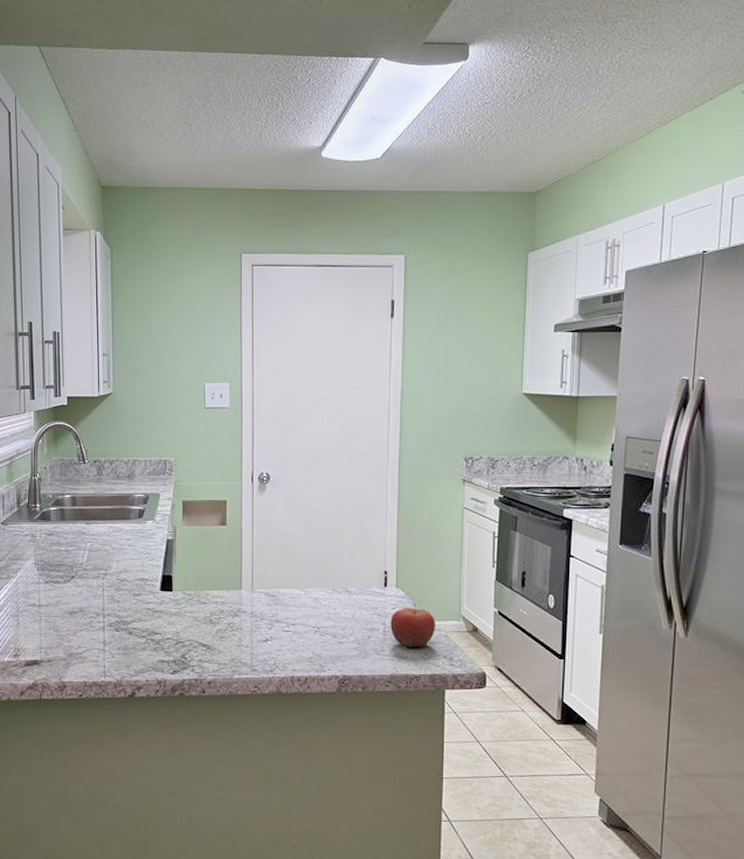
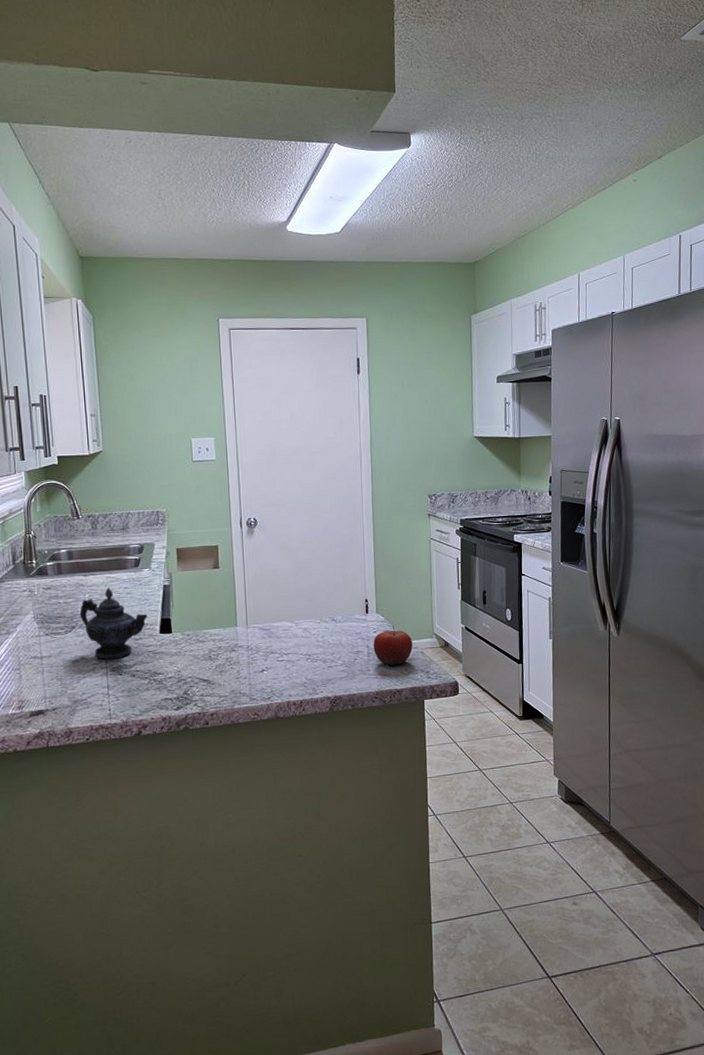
teapot: none [80,538,149,614] -> present [79,588,148,660]

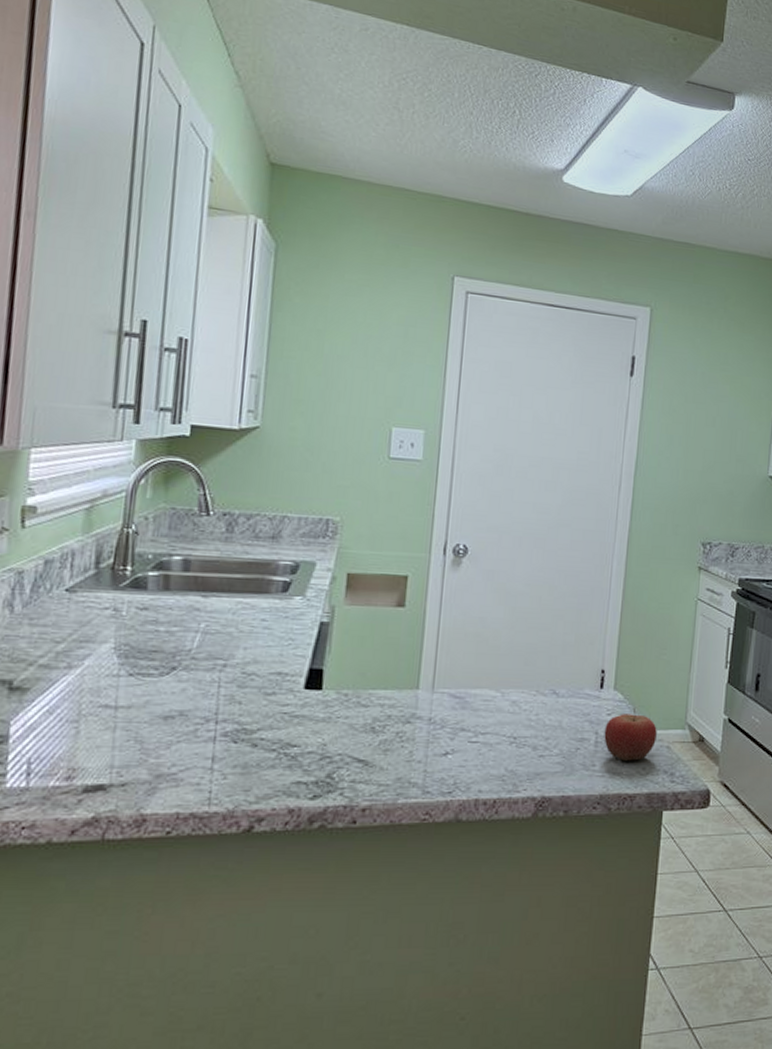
teapot: present [79,588,148,660] -> none [186,617,290,719]

